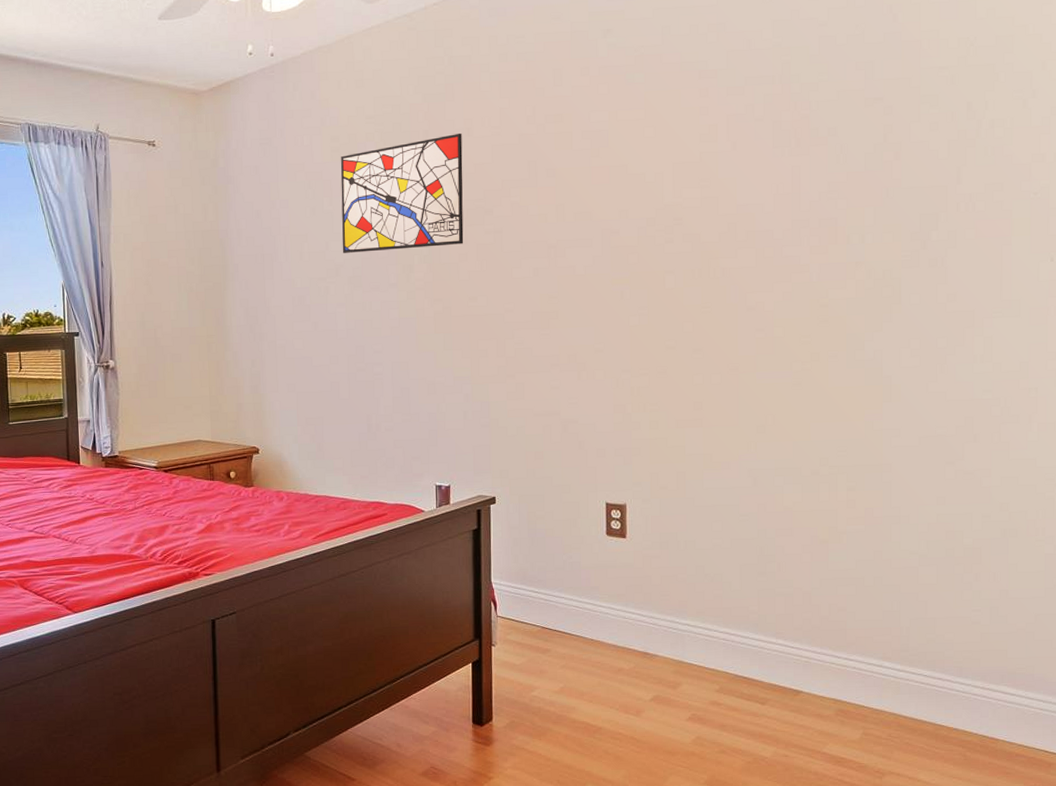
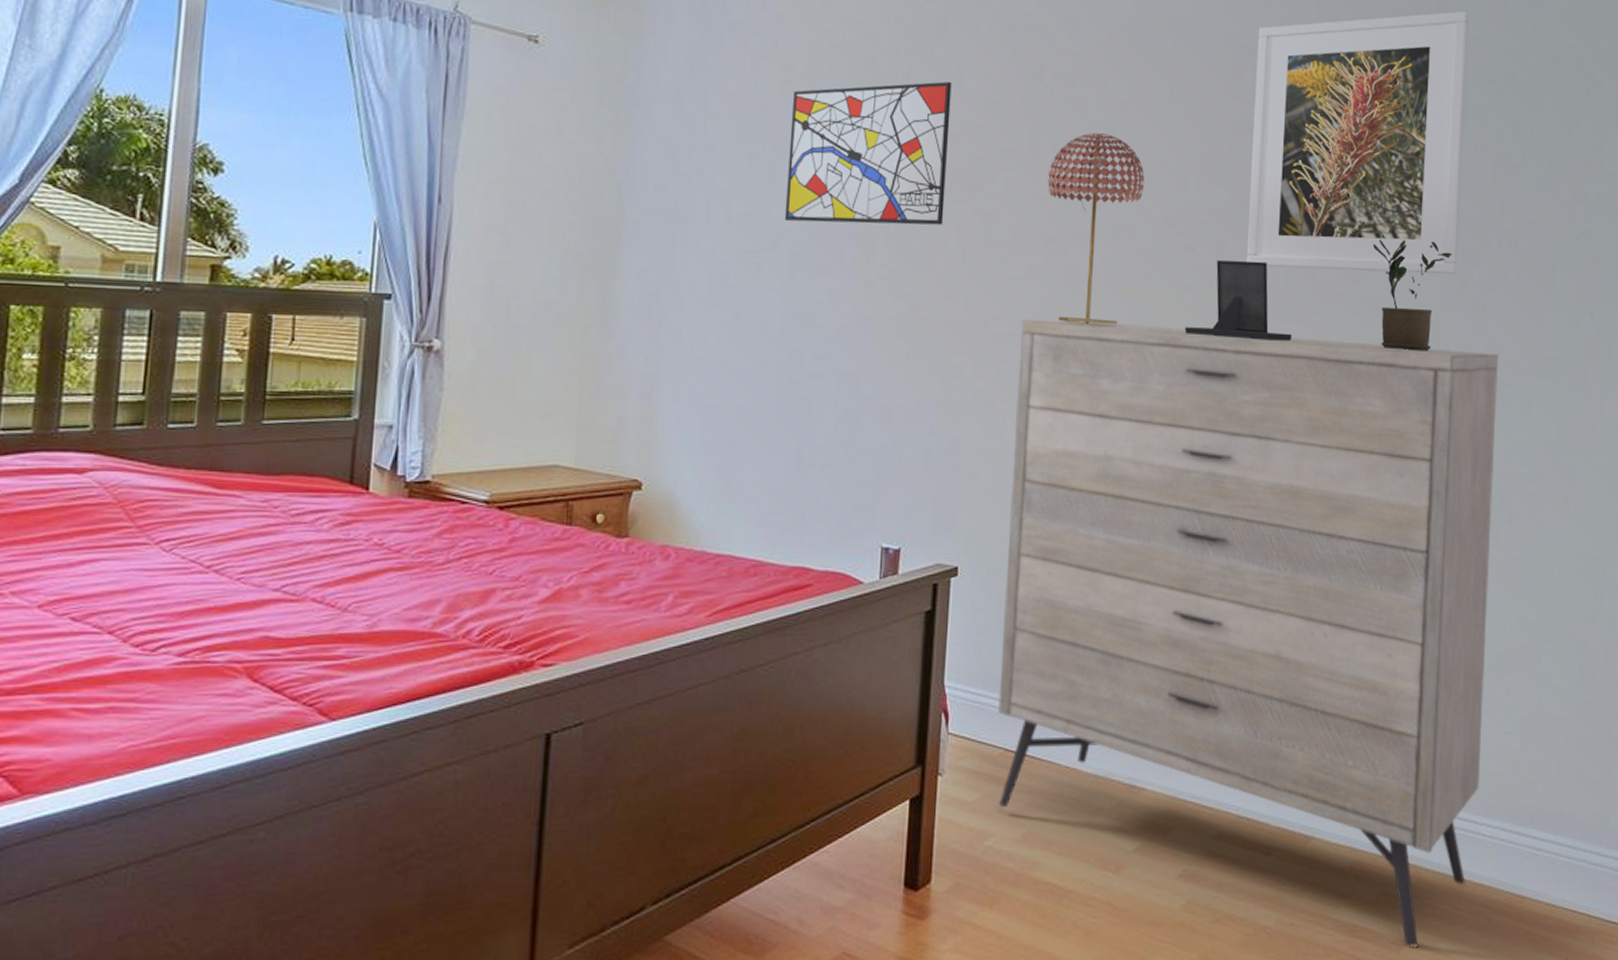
dresser: none [531,301,958,777] -> present [998,318,1498,949]
table lamp: none [545,157,627,308] -> present [1048,132,1145,325]
photo frame: none [668,245,764,310] -> present [1184,260,1292,342]
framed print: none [719,10,919,248] -> present [1246,11,1469,275]
potted plant: none [834,212,911,306] -> present [1372,239,1452,352]

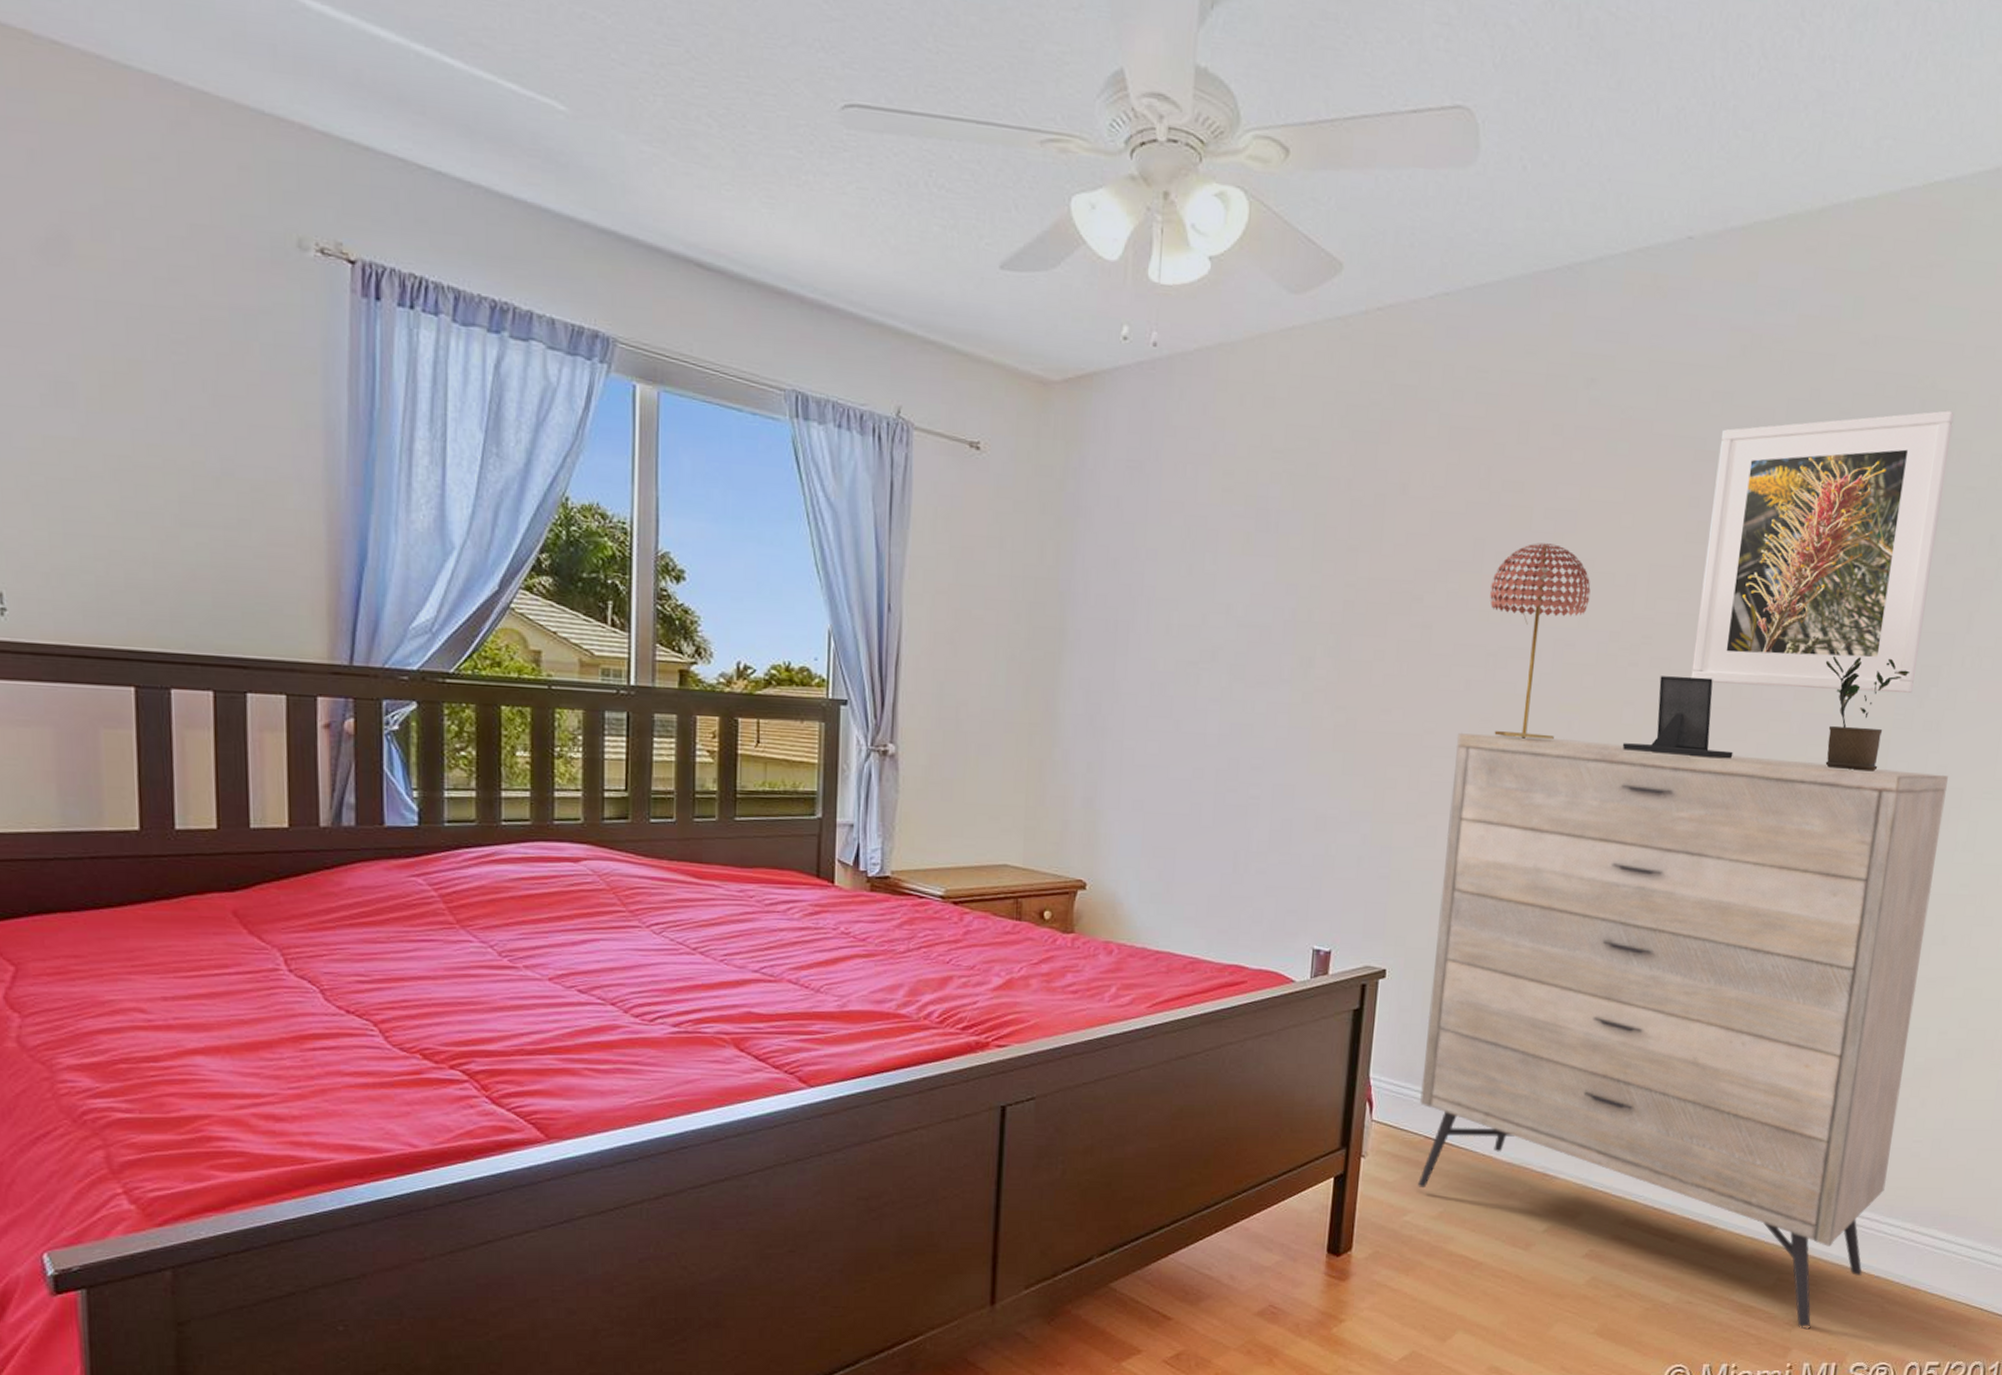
wall art: present [784,81,952,225] -> none [1223,488,1395,638]

